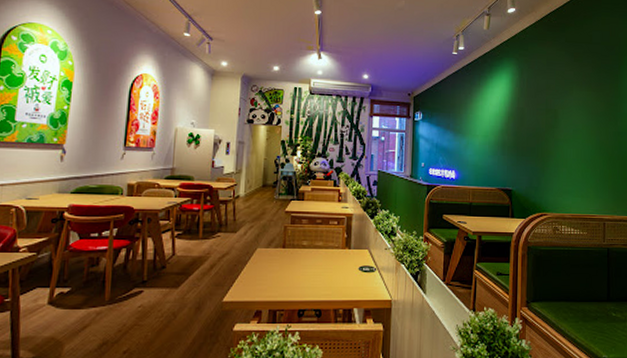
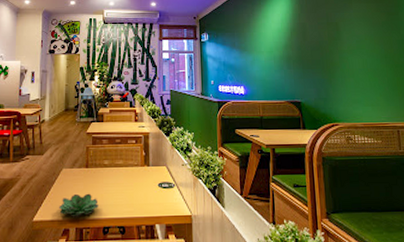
succulent plant: none [252,274,295,299] -> present [59,193,98,217]

